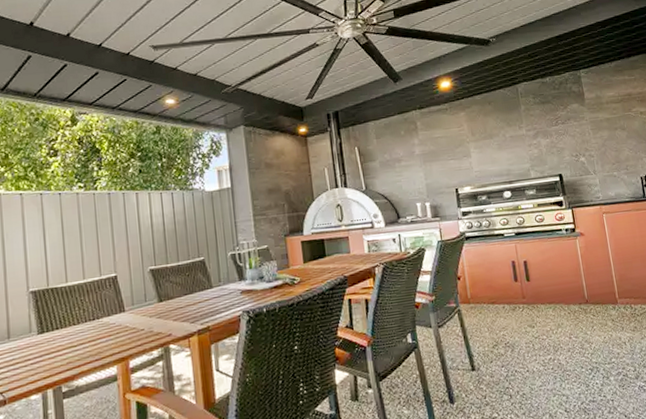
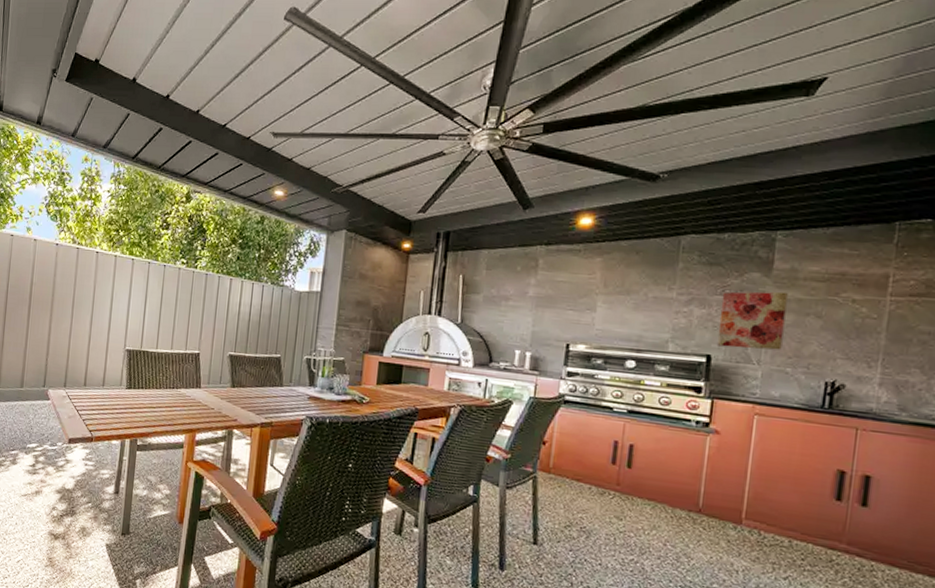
wall art: none [557,115,607,166] -> present [716,291,788,350]

